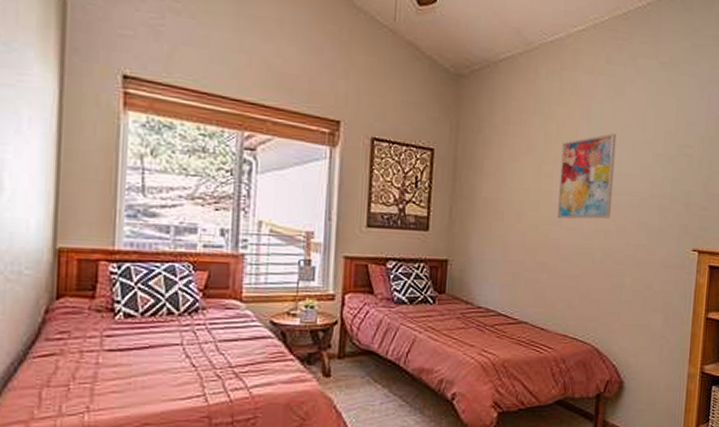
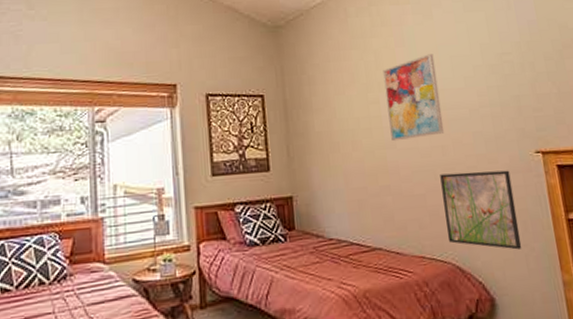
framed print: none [592,259,664,340] -> present [440,170,522,250]

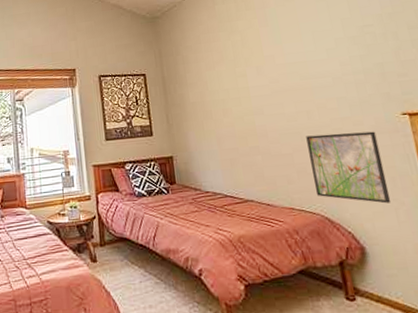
wall art: present [383,54,445,142] -> none [248,31,309,109]

